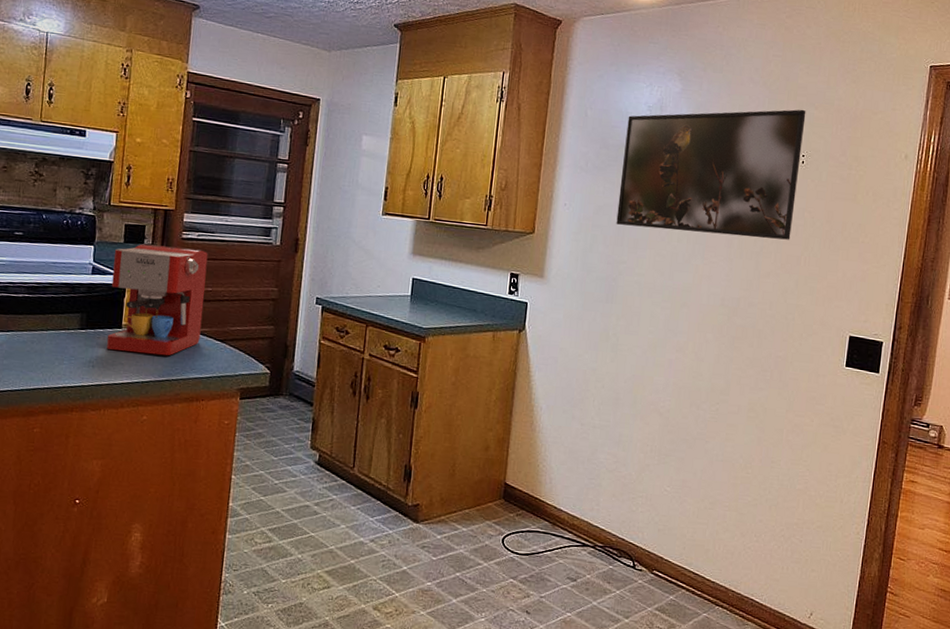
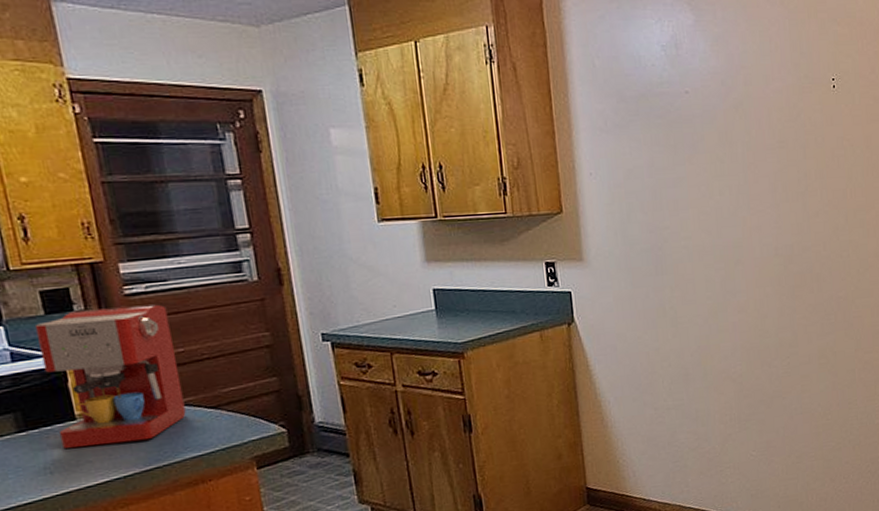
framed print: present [616,109,806,240] -> none [641,27,833,187]

